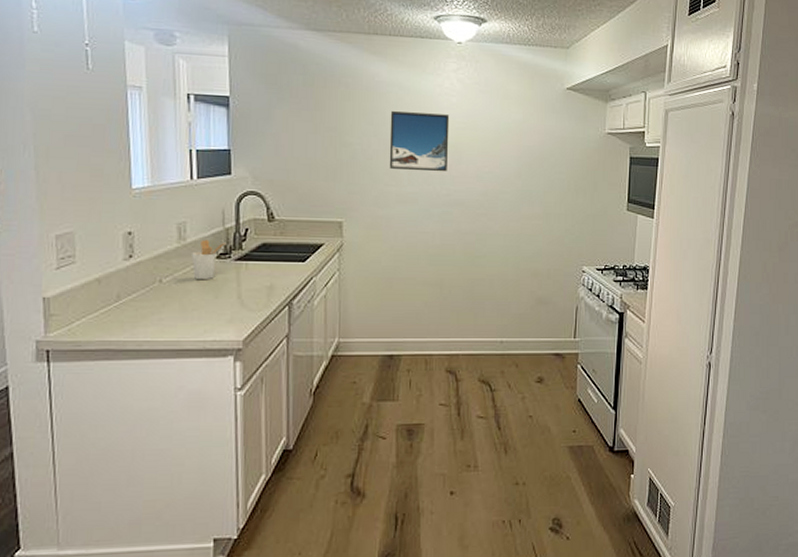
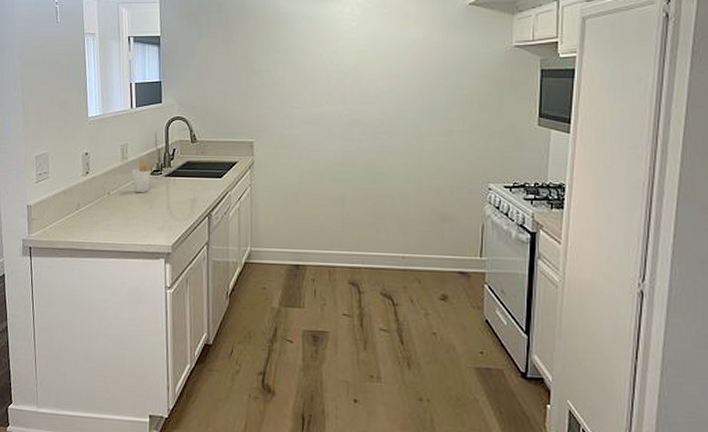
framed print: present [389,111,450,172] -> none [294,39,350,93]

